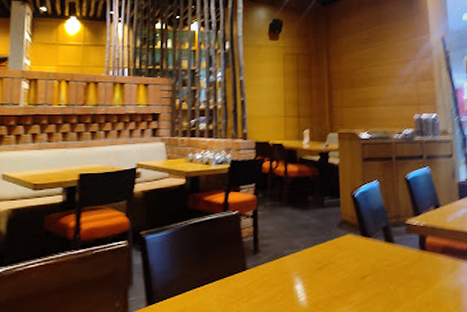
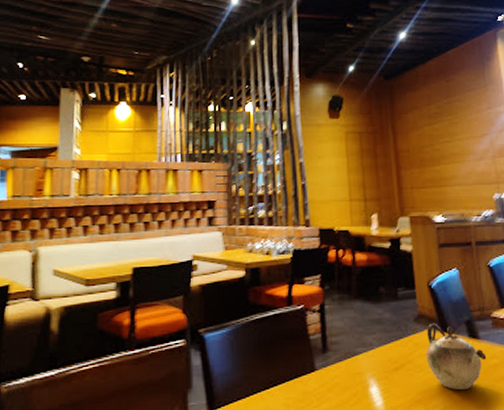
teapot: none [346,229,399,288] -> present [426,324,487,391]

